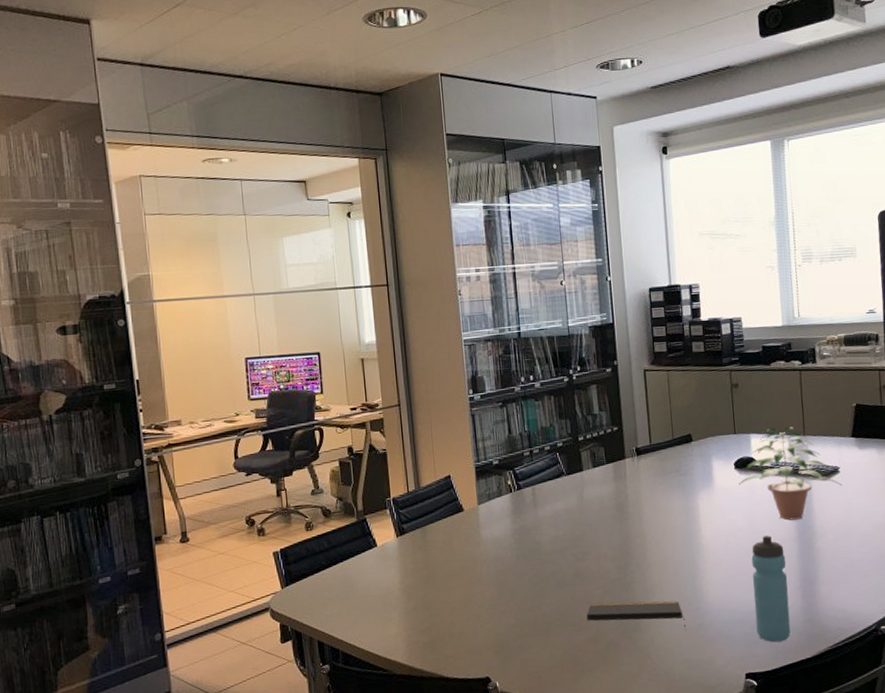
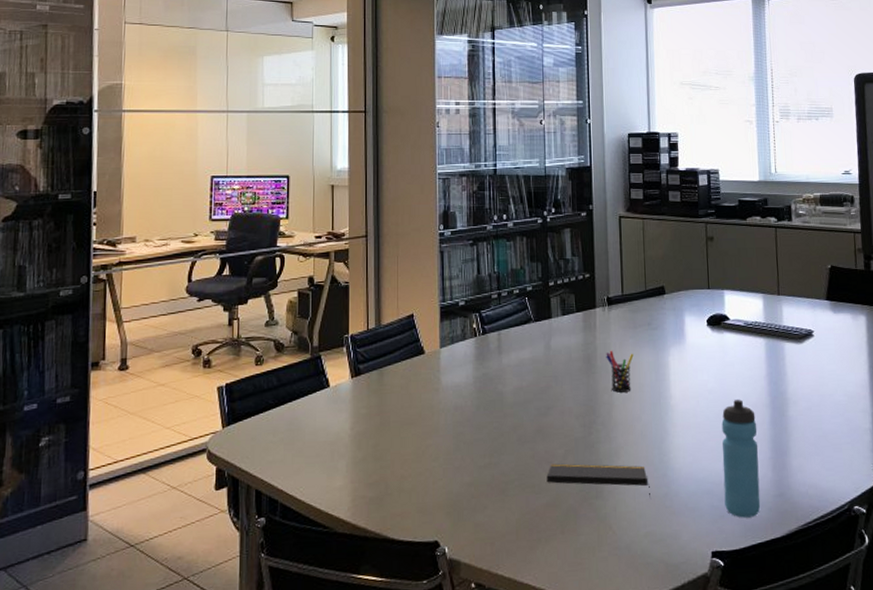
pen holder: none [637,497,664,536] -> present [606,350,634,393]
potted plant: present [738,427,842,521] -> none [710,284,816,385]

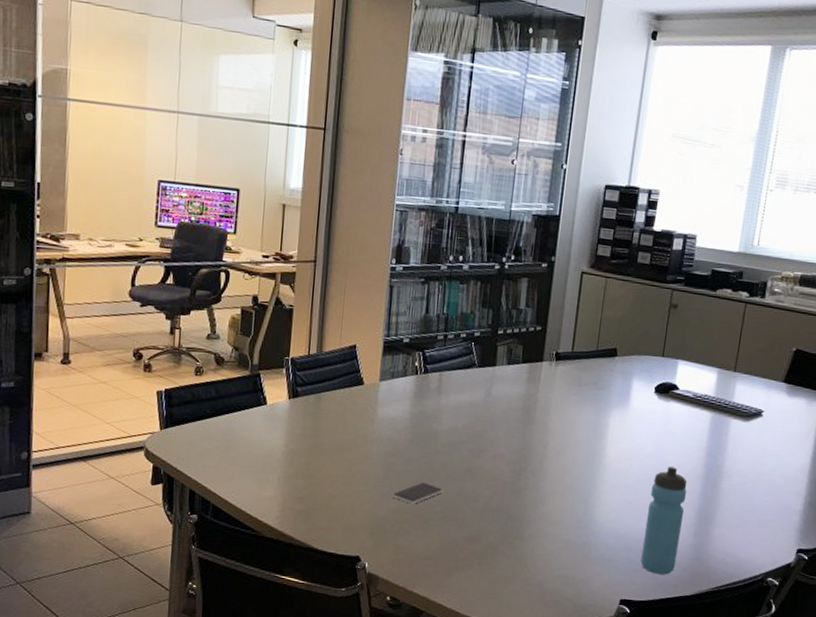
smartphone: none [465,449,516,475] -> present [392,482,443,504]
notepad: present [546,463,650,499] -> none [470,502,570,546]
pen holder: present [606,350,634,393] -> none [546,404,574,446]

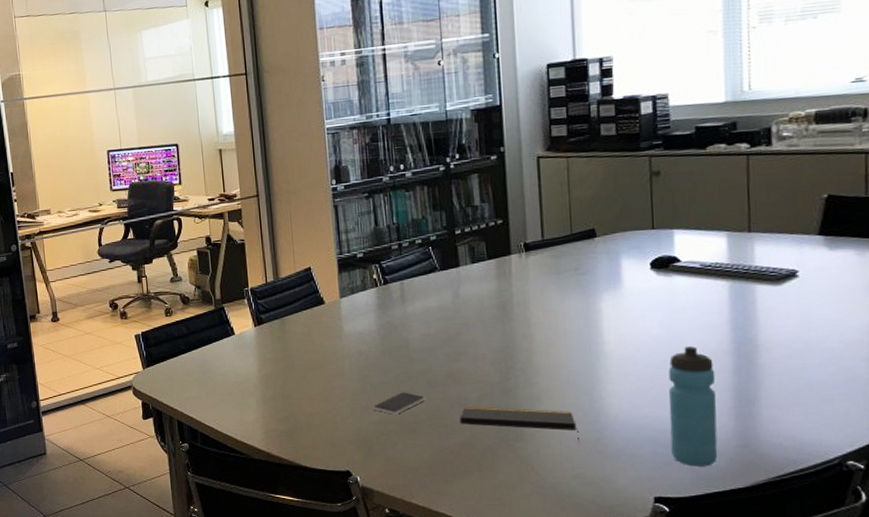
notepad: none [470,502,570,546] -> present [459,406,579,443]

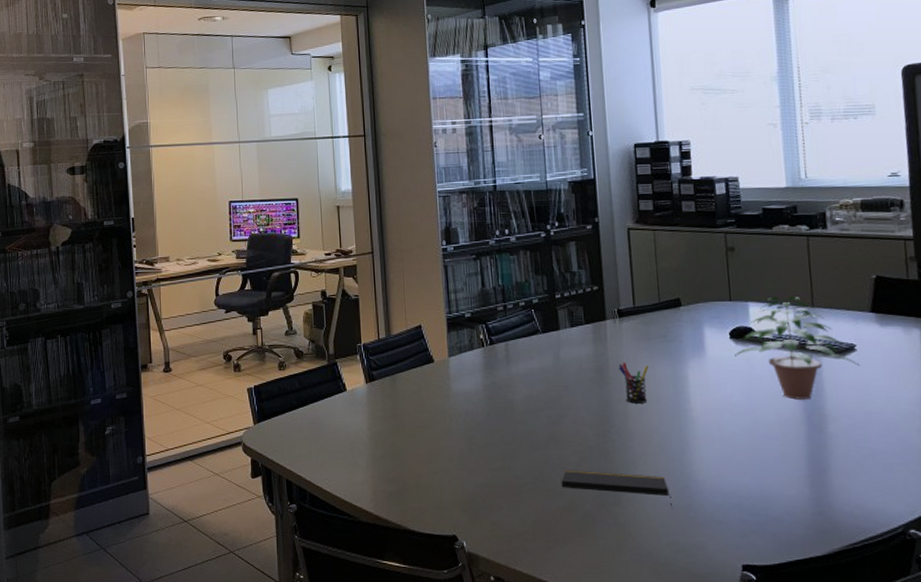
smartphone: present [372,392,425,415] -> none [478,454,529,477]
pen holder: none [524,297,557,339] -> present [618,361,649,404]
potted plant: none [654,222,800,331] -> present [734,296,859,400]
water bottle: present [668,346,718,467] -> none [749,414,797,534]

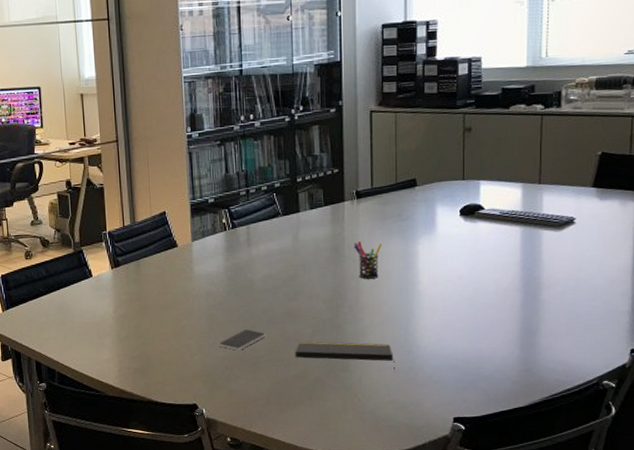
smartphone: none [478,454,529,477] -> present [218,329,266,351]
potted plant: present [734,296,859,400] -> none [462,174,576,270]

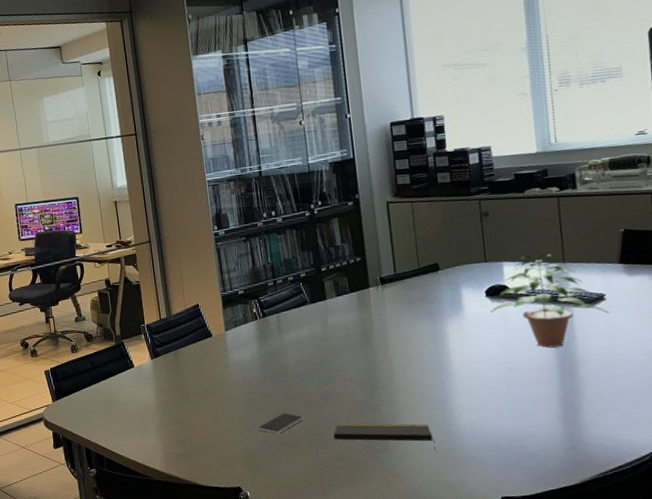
pen holder: present [354,240,382,279] -> none [382,324,411,361]
potted plant: none [462,174,576,270] -> present [490,254,608,348]

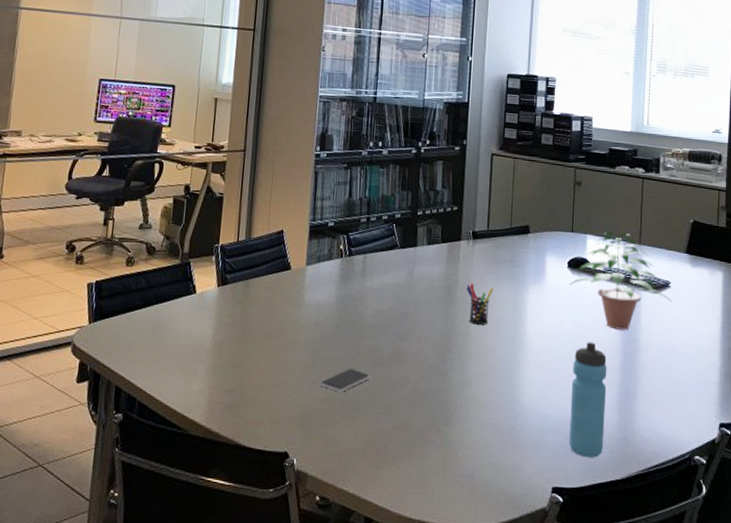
notepad: present [333,423,436,452] -> none [398,388,498,430]
pen holder: none [382,324,411,361] -> present [466,282,493,325]
water bottle: none [506,363,552,468] -> present [569,342,607,458]

